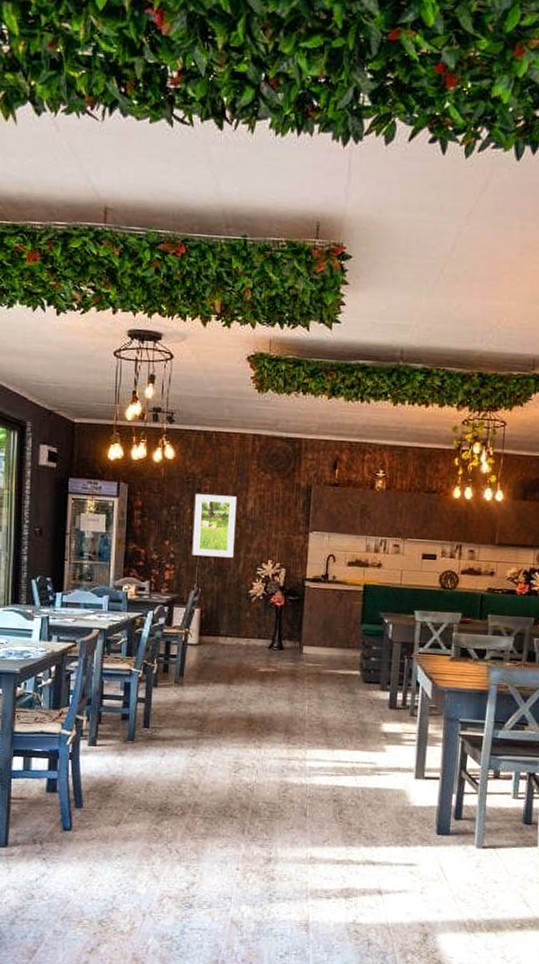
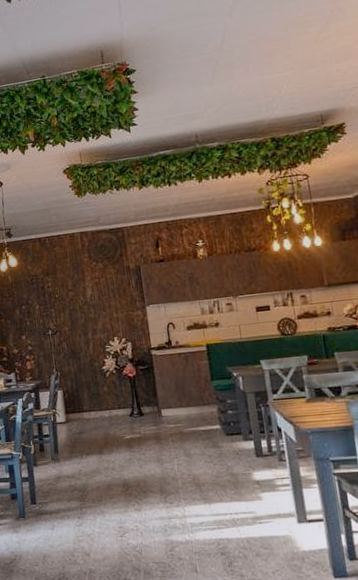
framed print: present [192,494,238,558] -> none [41,287,83,345]

